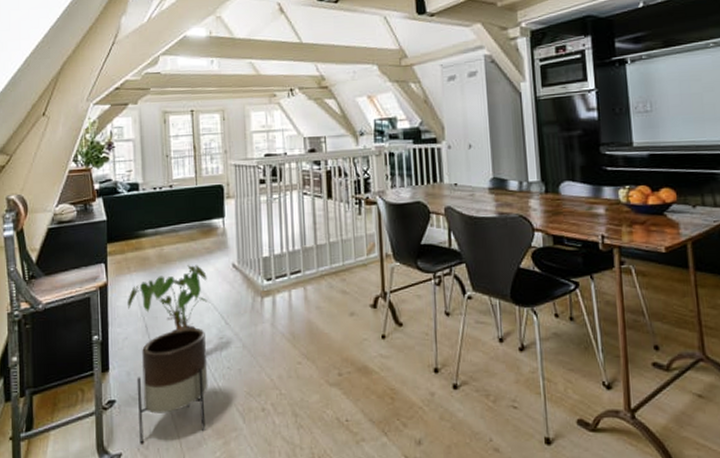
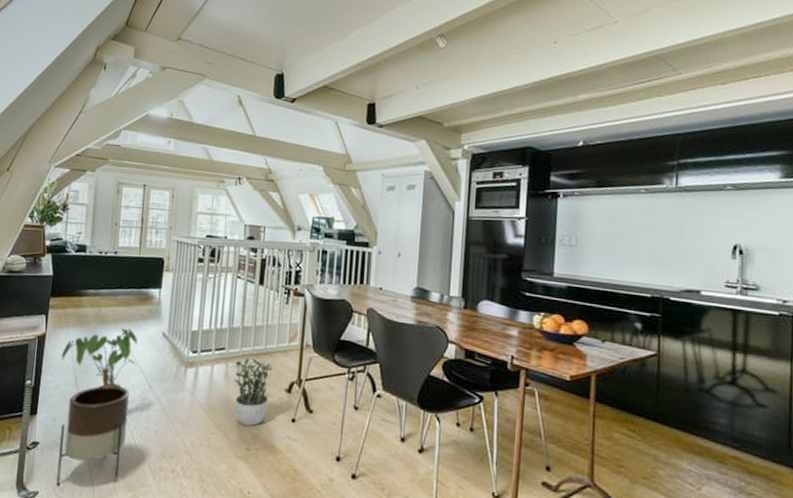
potted plant: none [309,277,357,349] -> present [230,357,276,426]

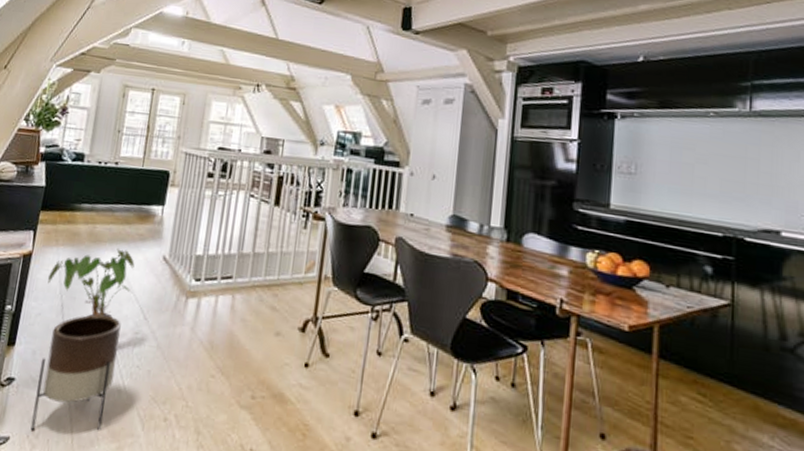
potted plant: present [230,357,276,426] -> none [237,289,290,370]

